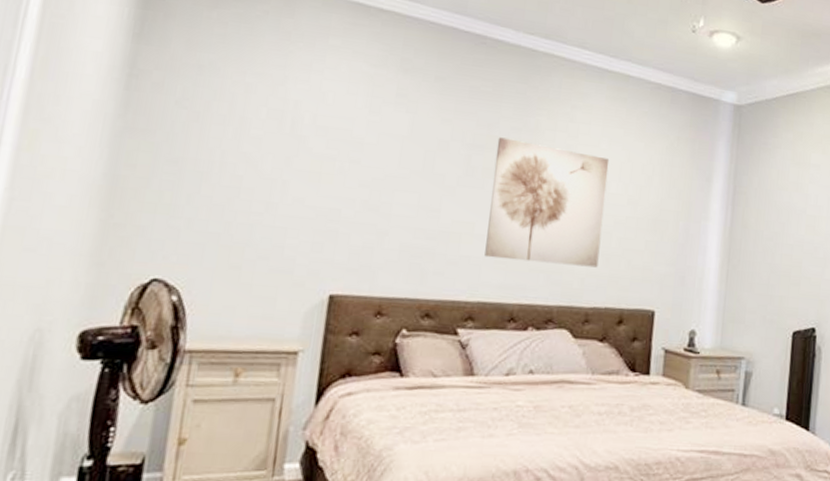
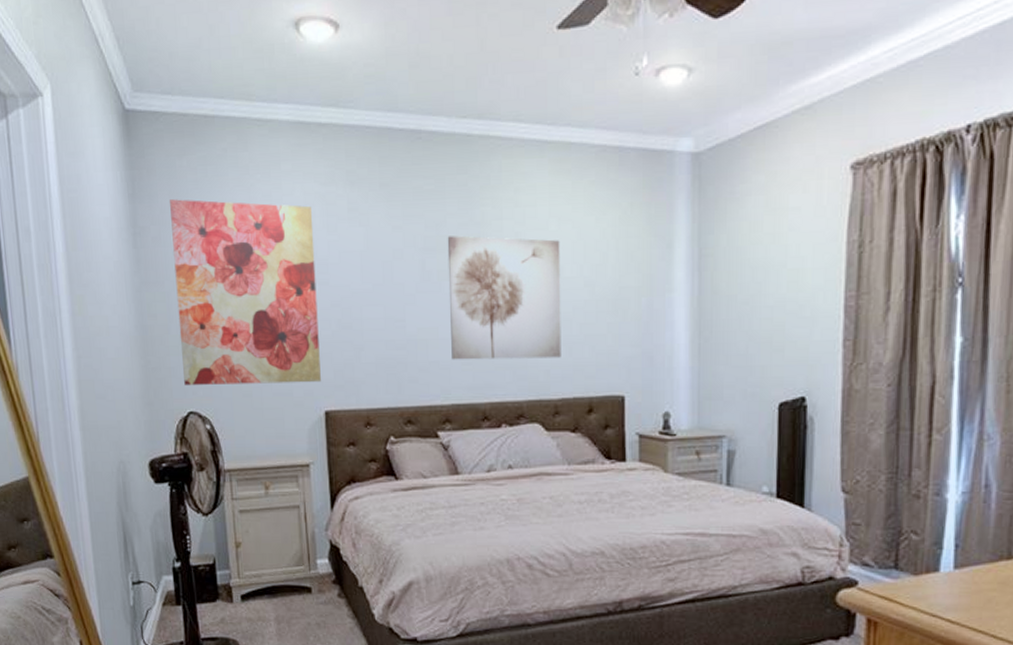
wall art: none [154,48,357,263] -> present [170,199,321,385]

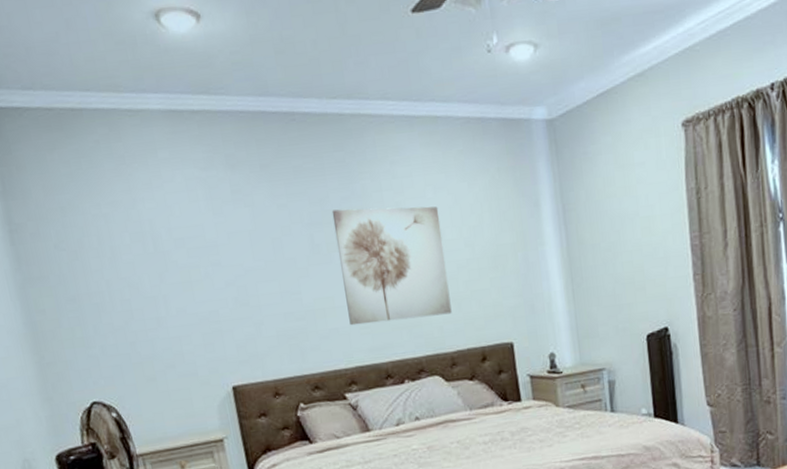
wall art: present [170,199,321,385] -> none [45,191,225,377]

